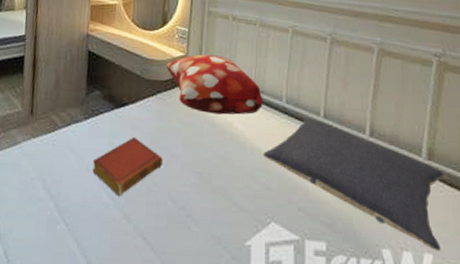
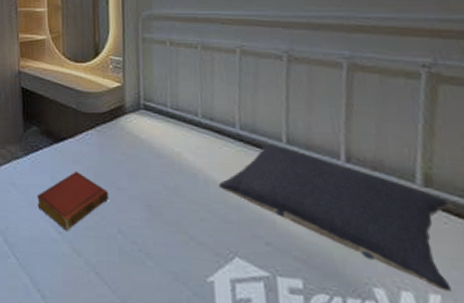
decorative pillow: present [166,54,263,115] -> none [102,83,214,145]

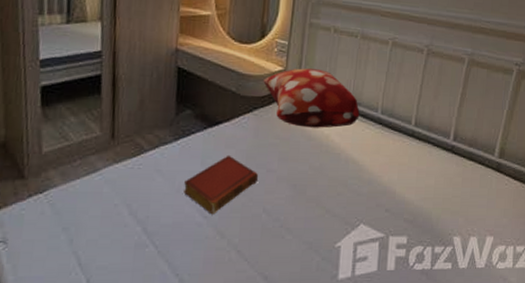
decorative pillow: none [102,83,214,145] -> present [263,68,360,128]
pillow: present [219,144,452,292] -> none [357,127,511,233]

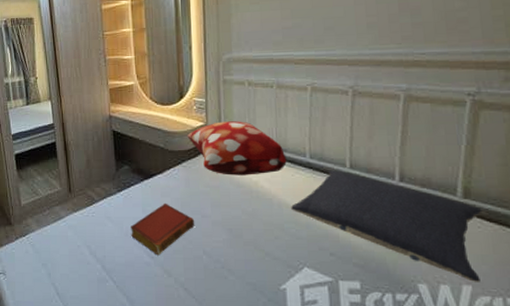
pillow: none [357,127,511,233] -> present [291,170,482,282]

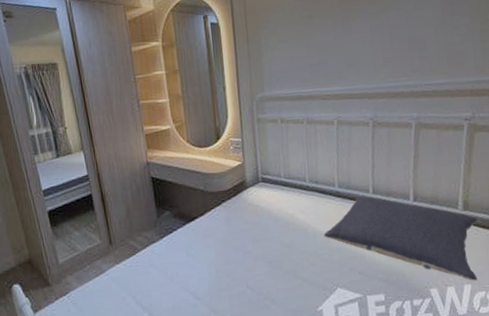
book: present [131,203,195,256] -> none [175,244,238,296]
decorative pillow: present [187,121,287,175] -> none [226,157,319,211]

